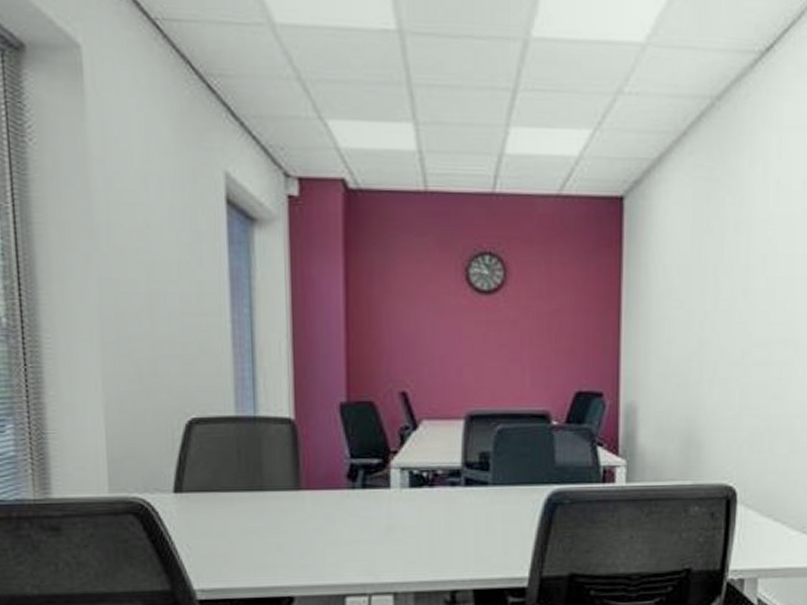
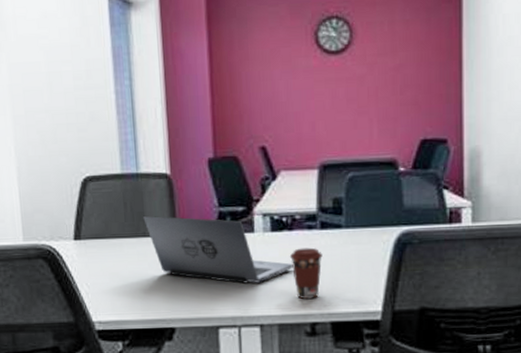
laptop: none [260,466,433,546] -> present [143,215,293,284]
coffee cup: none [429,506,466,565] -> present [289,247,323,300]

